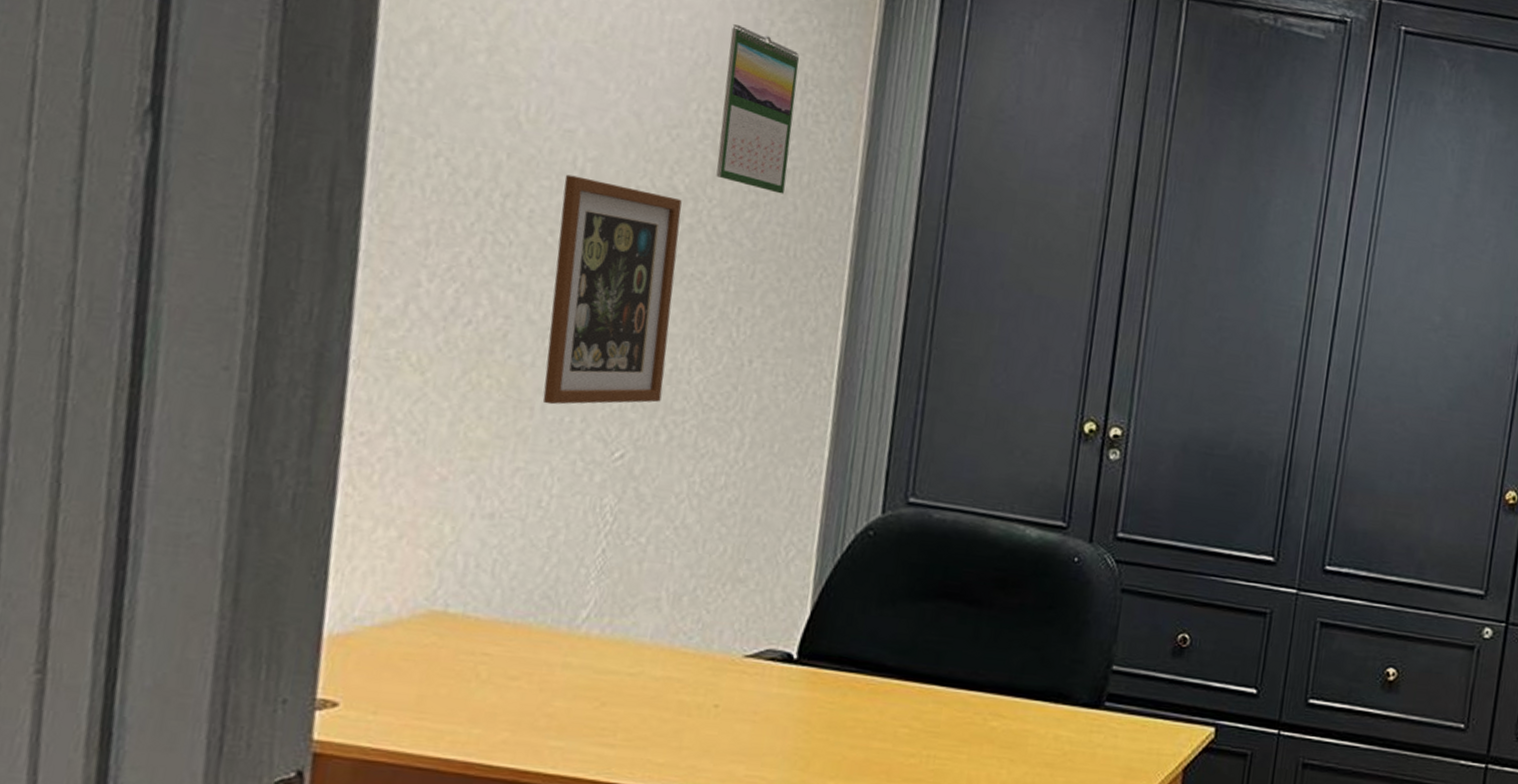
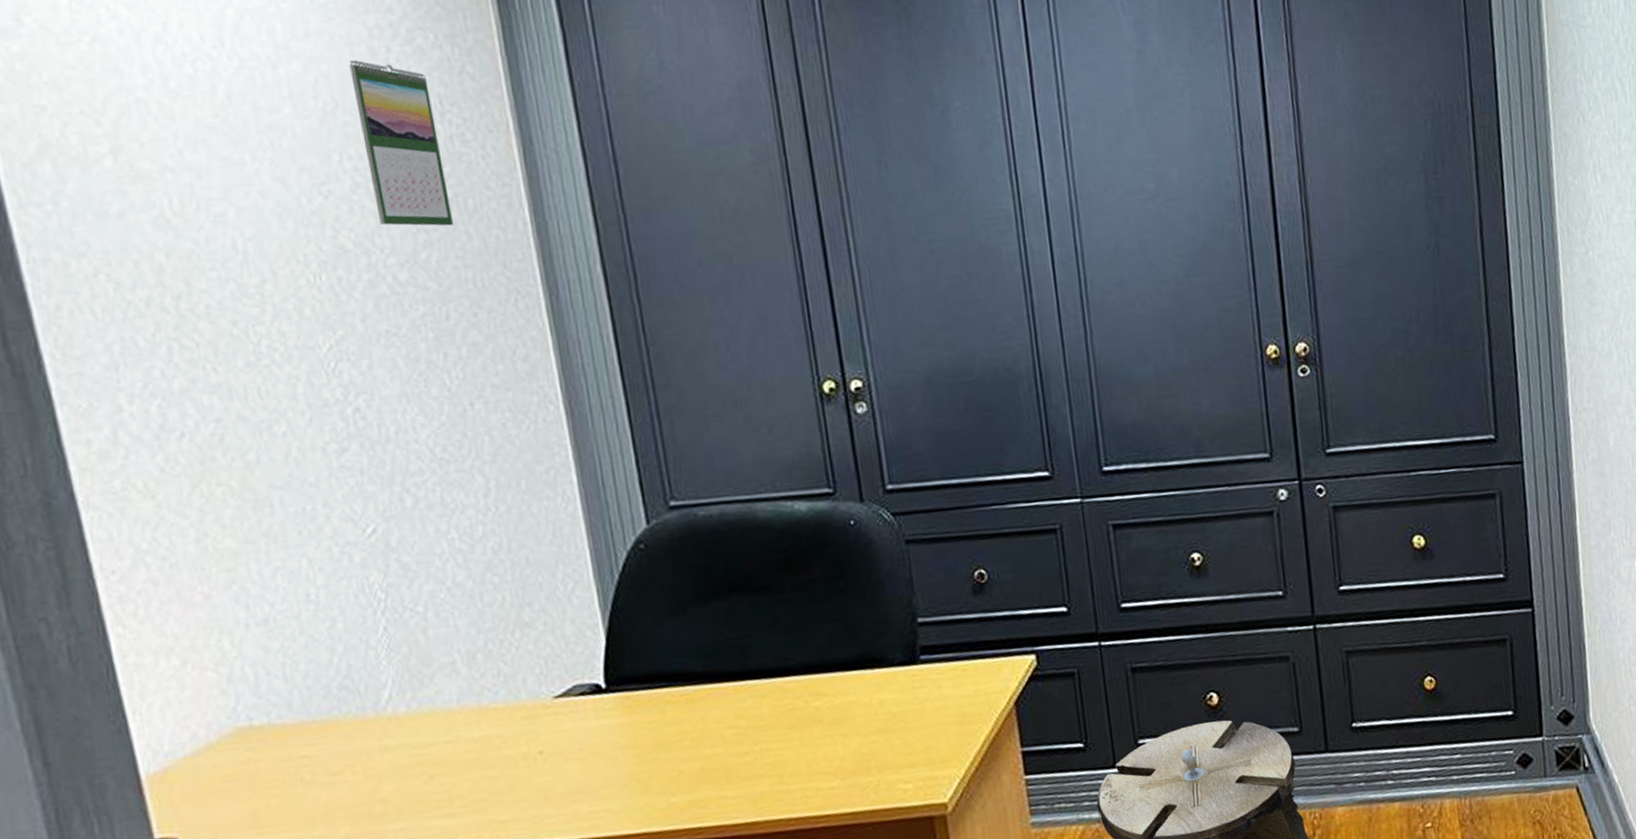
picture frame: present [542,174,682,405] -> none [229,256,395,498]

